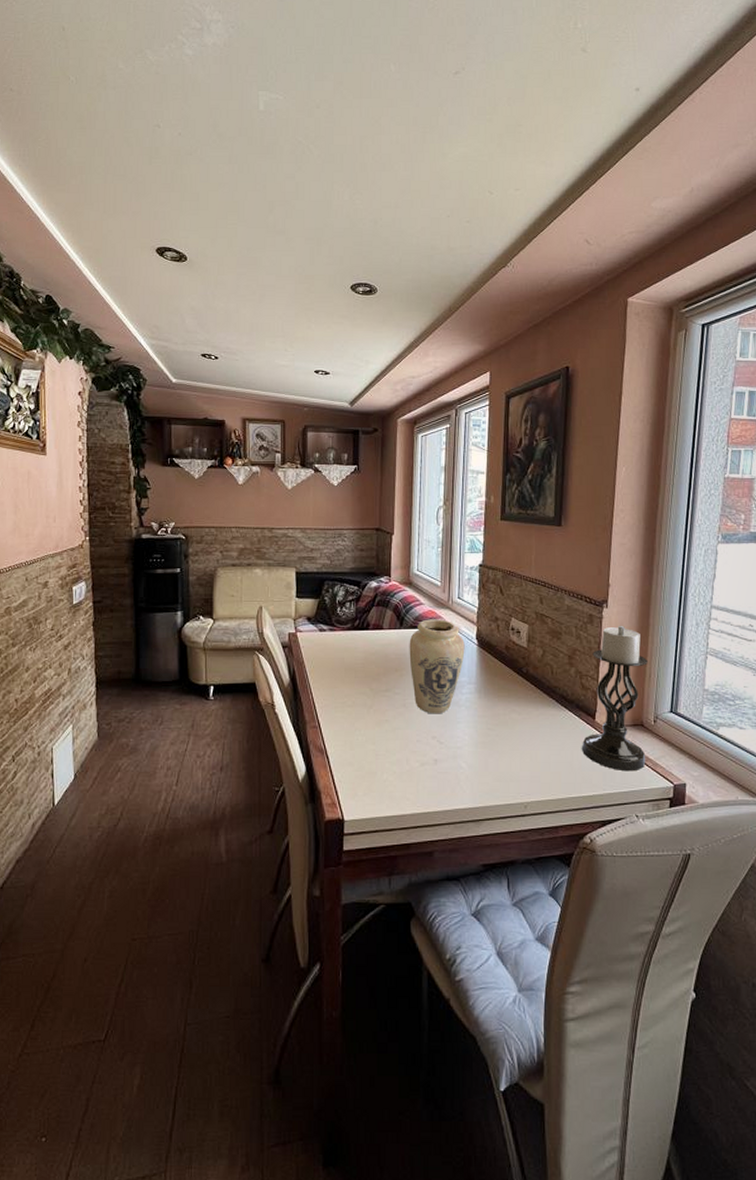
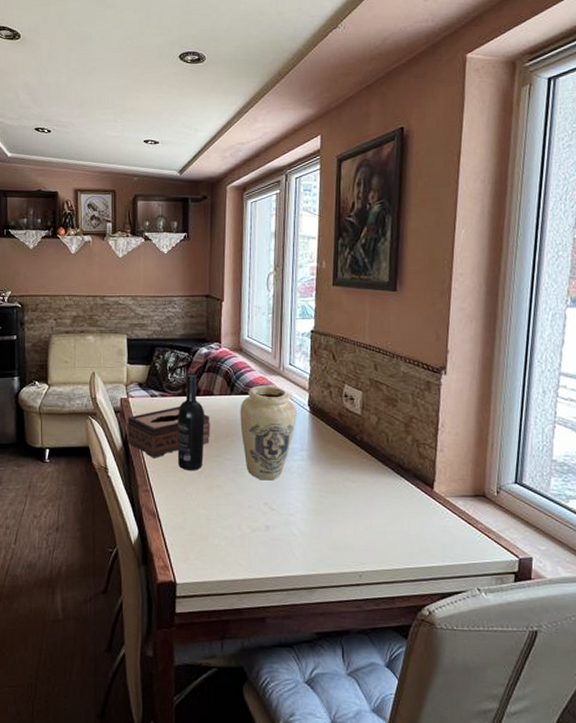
tissue box: none [295,641,380,694] -> present [127,407,211,458]
wine bottle: none [346,608,374,705] -> present [177,374,205,470]
candle holder: present [581,626,648,772] -> none [418,393,490,543]

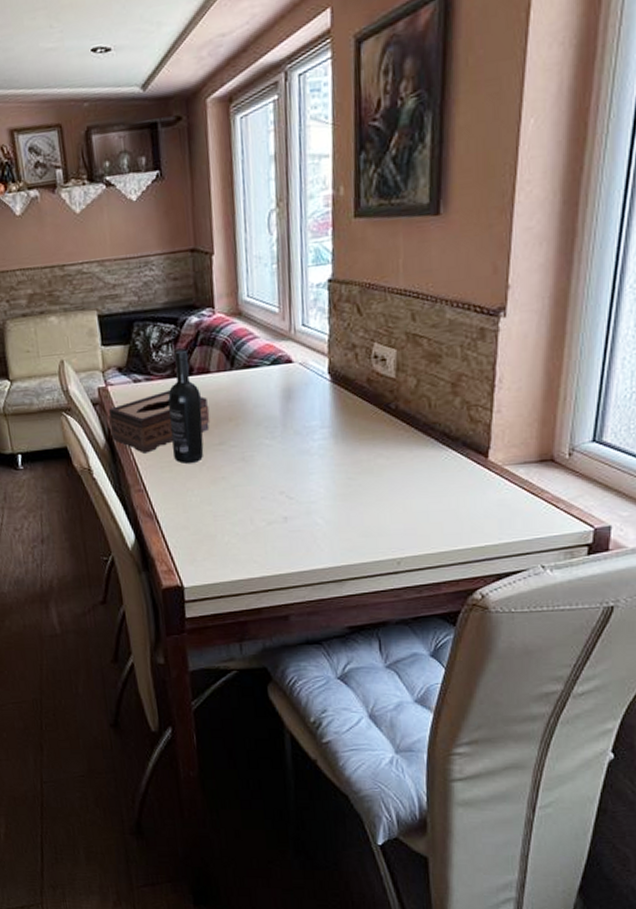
vase: present [240,385,297,481] -> none [243,353,315,467]

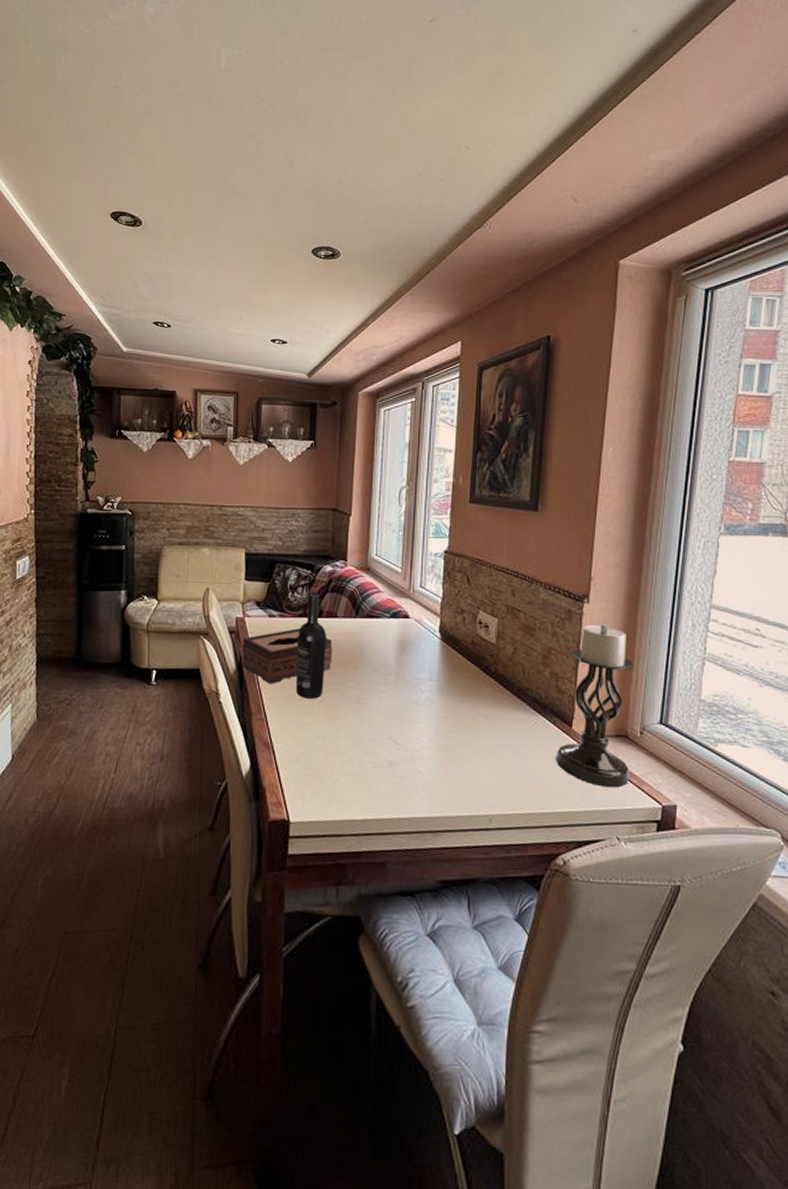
candle holder: none [469,338,562,517] -> present [555,624,634,788]

